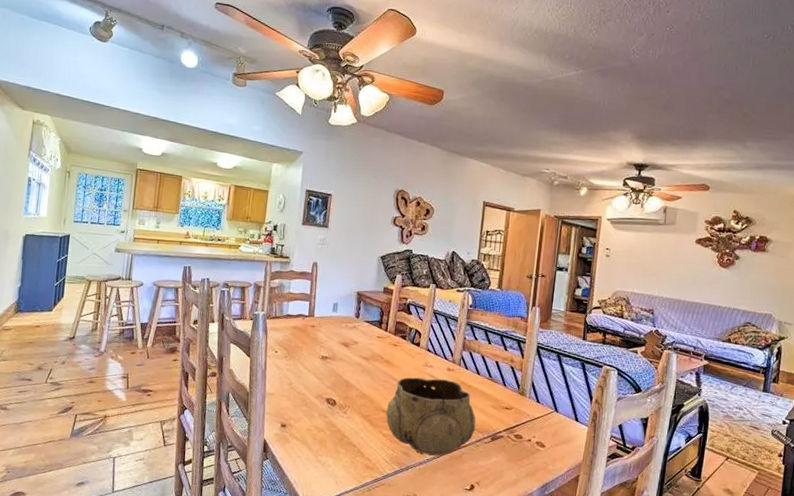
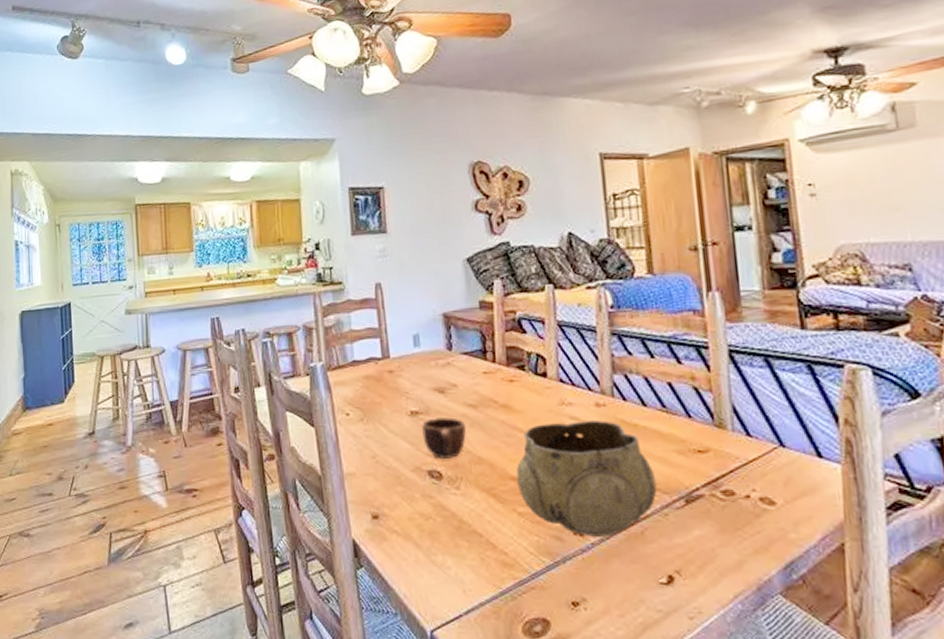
mug: none [327,362,358,392] -> present [422,416,466,459]

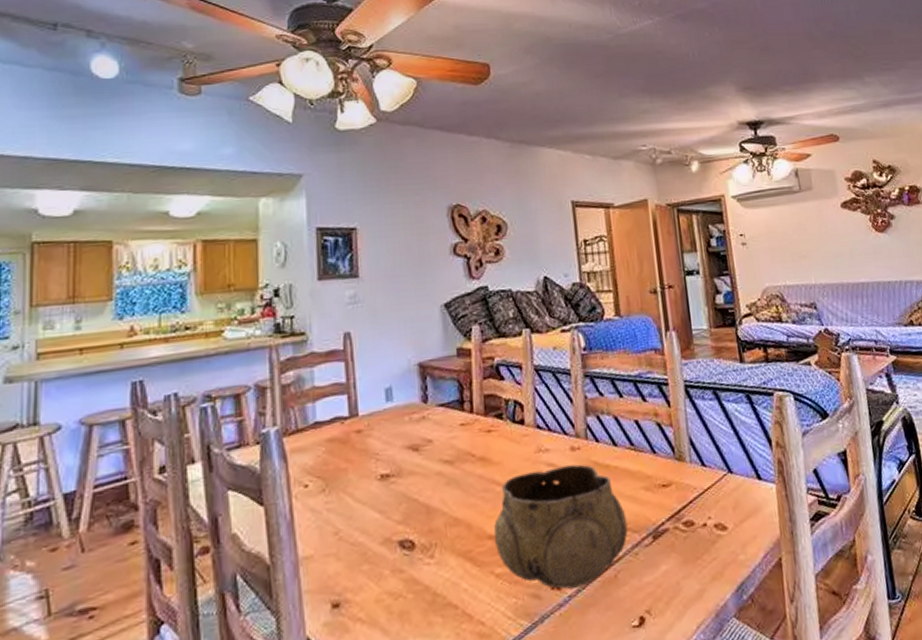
mug: present [422,416,466,459] -> none [393,477,442,526]

